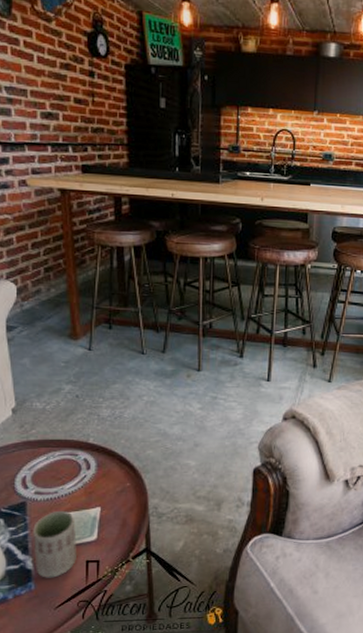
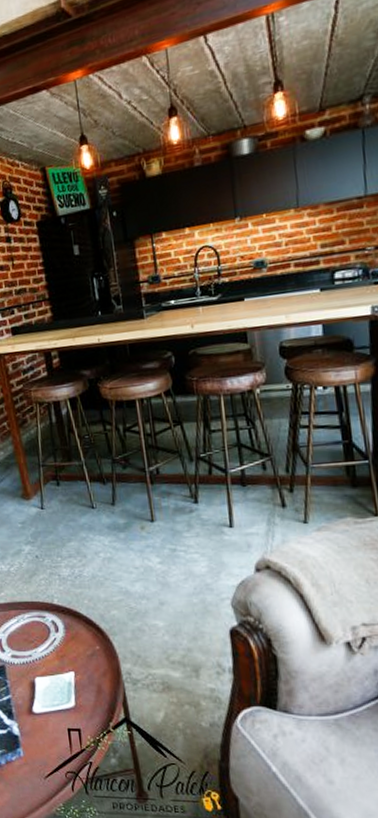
cup: present [33,510,77,578] -> none [14,674,58,745]

